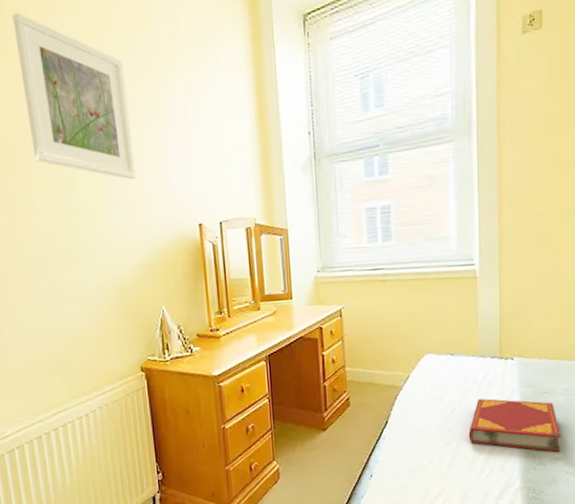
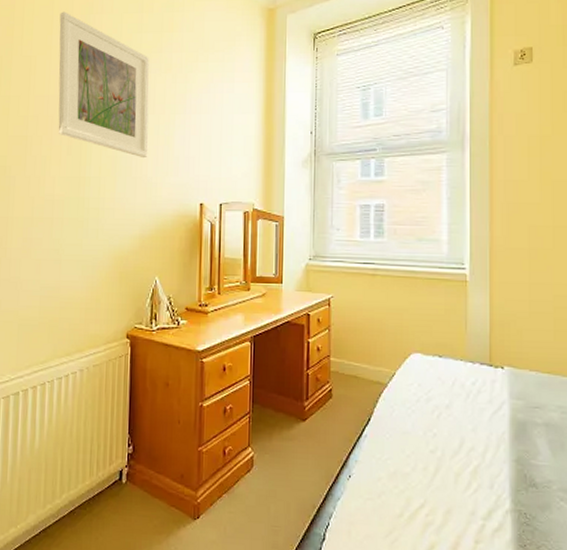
hardback book: present [468,398,561,452] -> none [455,405,555,474]

